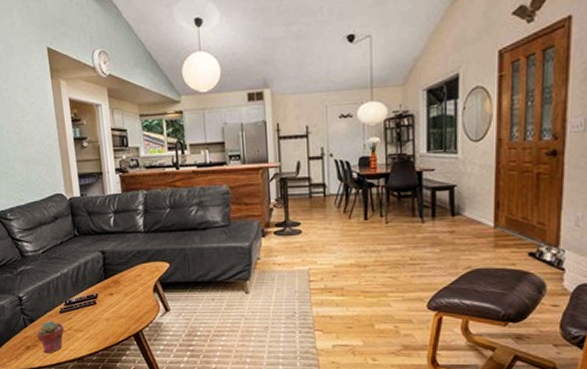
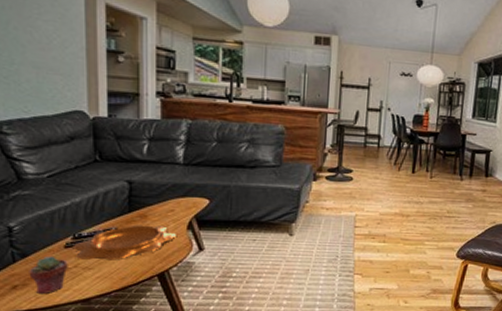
decorative bowl: none [65,290,146,323] -> present [72,225,178,261]

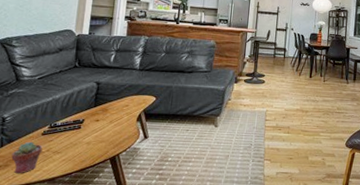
decorative bowl: present [72,225,178,261] -> none [48,117,129,146]

